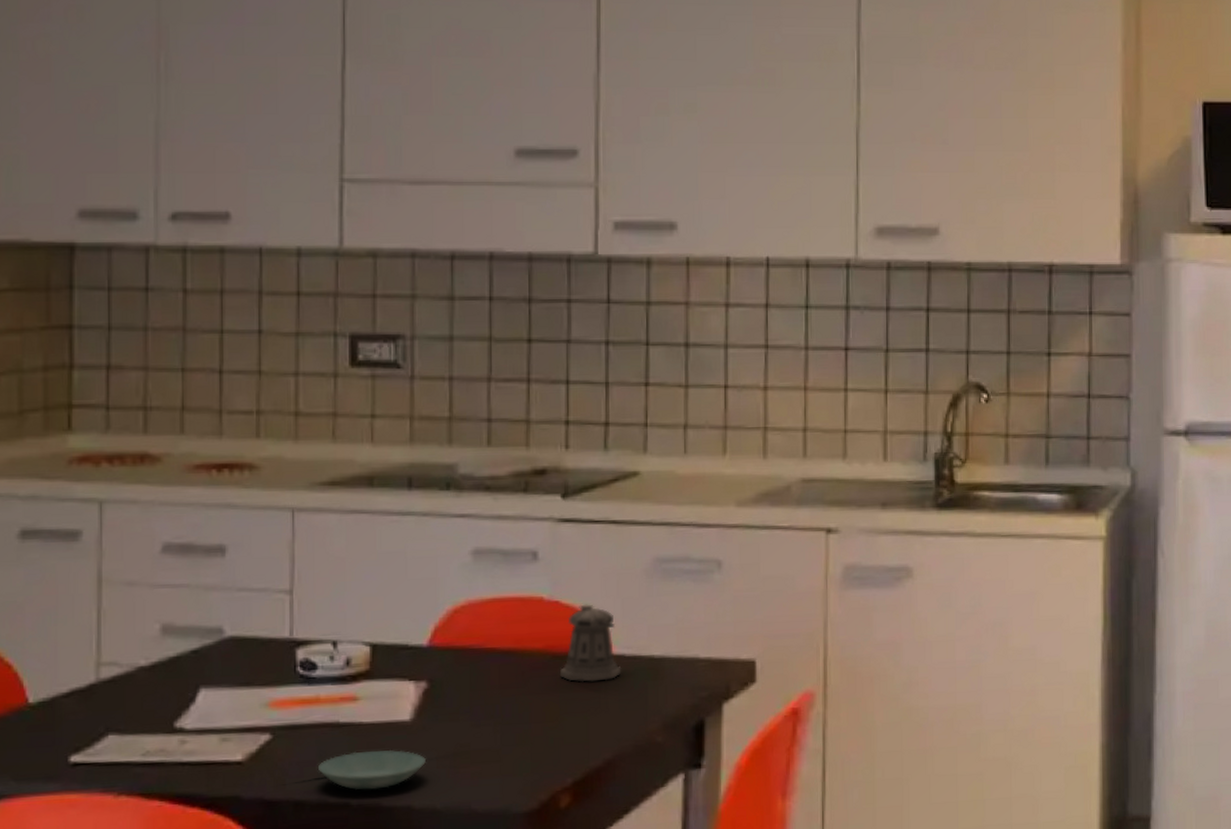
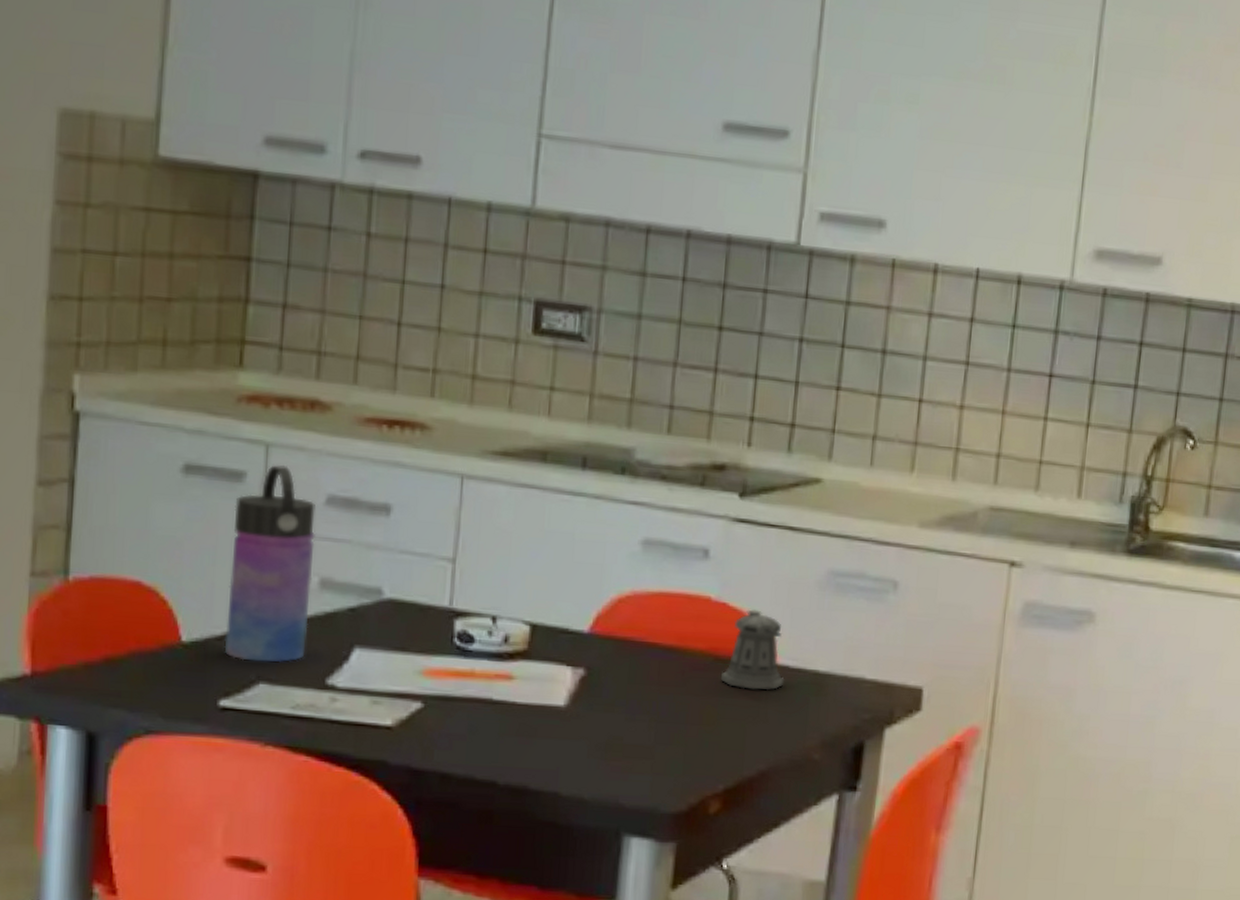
water bottle: none [71,520,154,715] -> present [224,465,316,663]
saucer: present [318,750,426,791] -> none [468,731,577,772]

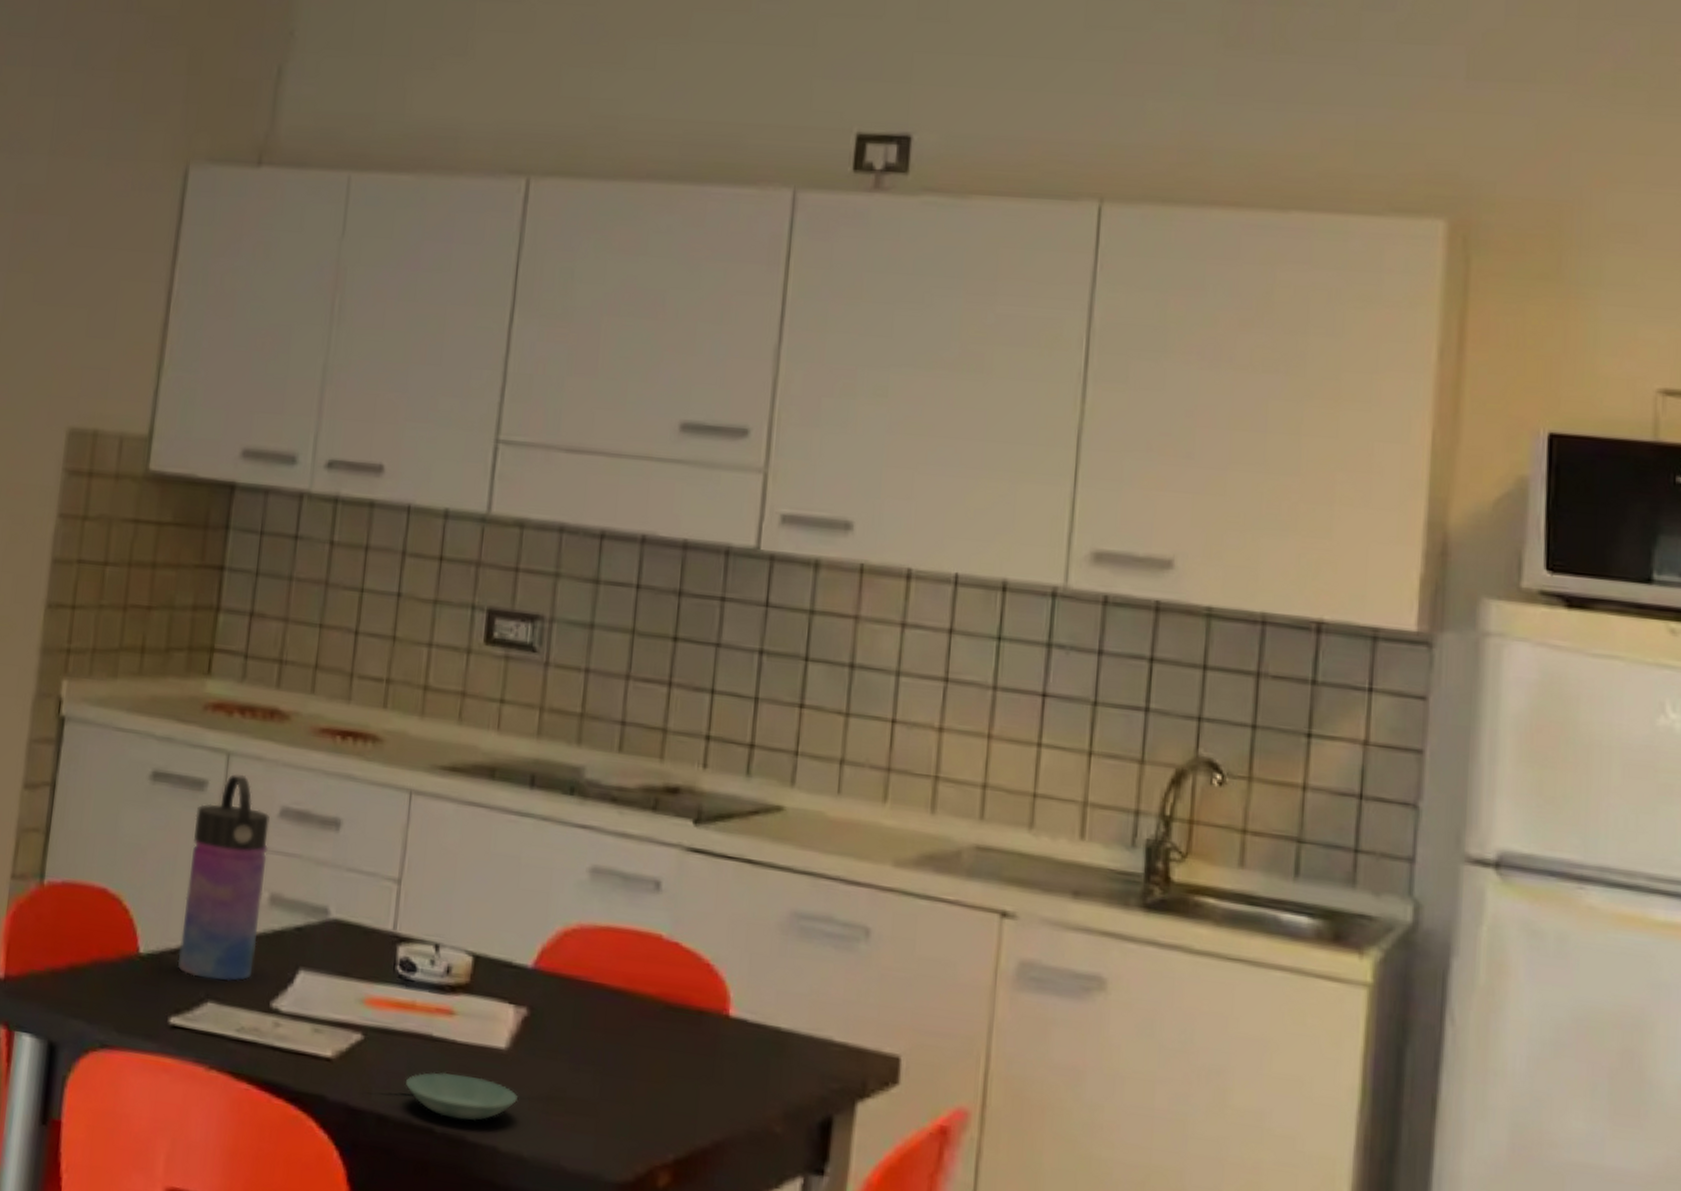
saucer: none [468,731,577,772] -> present [406,1072,517,1122]
pepper shaker: present [720,609,785,690] -> none [671,951,742,1047]

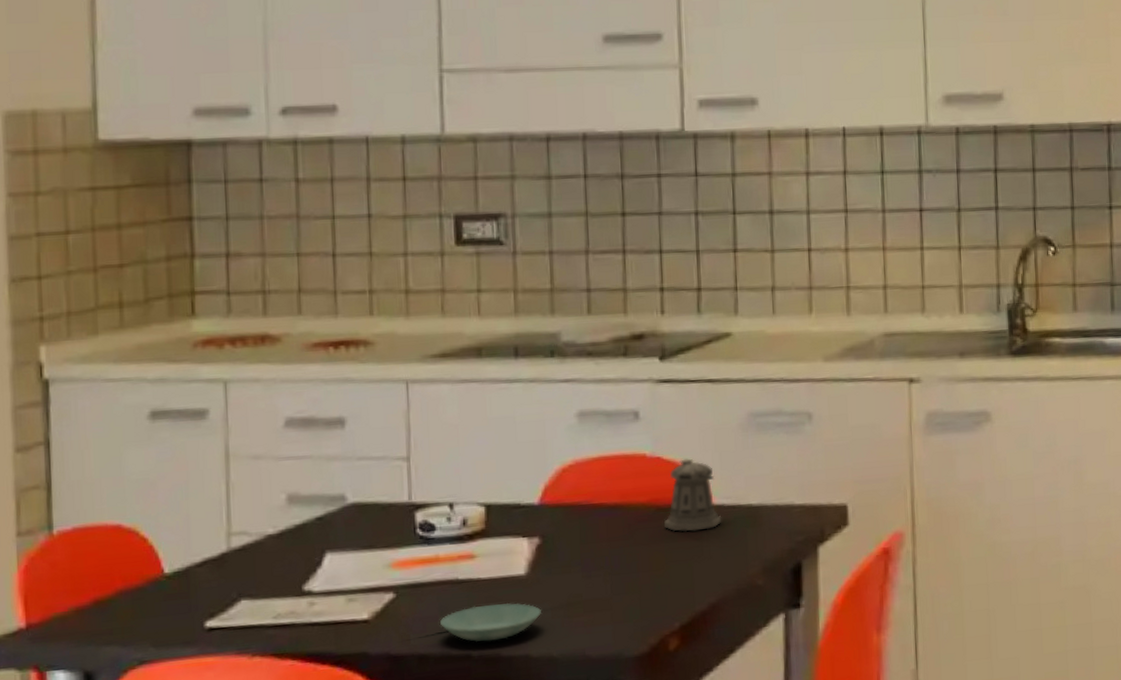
water bottle: present [177,774,270,982] -> none [201,398,281,582]
pepper shaker: none [671,951,742,1047] -> present [663,458,722,532]

